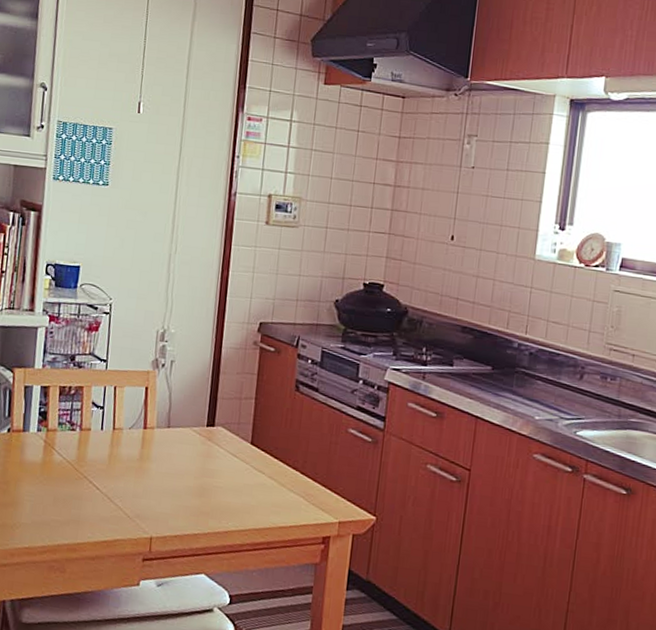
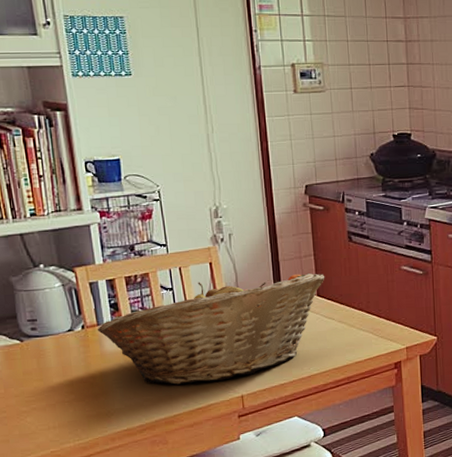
fruit basket: none [21,405,263,517] -> present [97,273,325,385]

